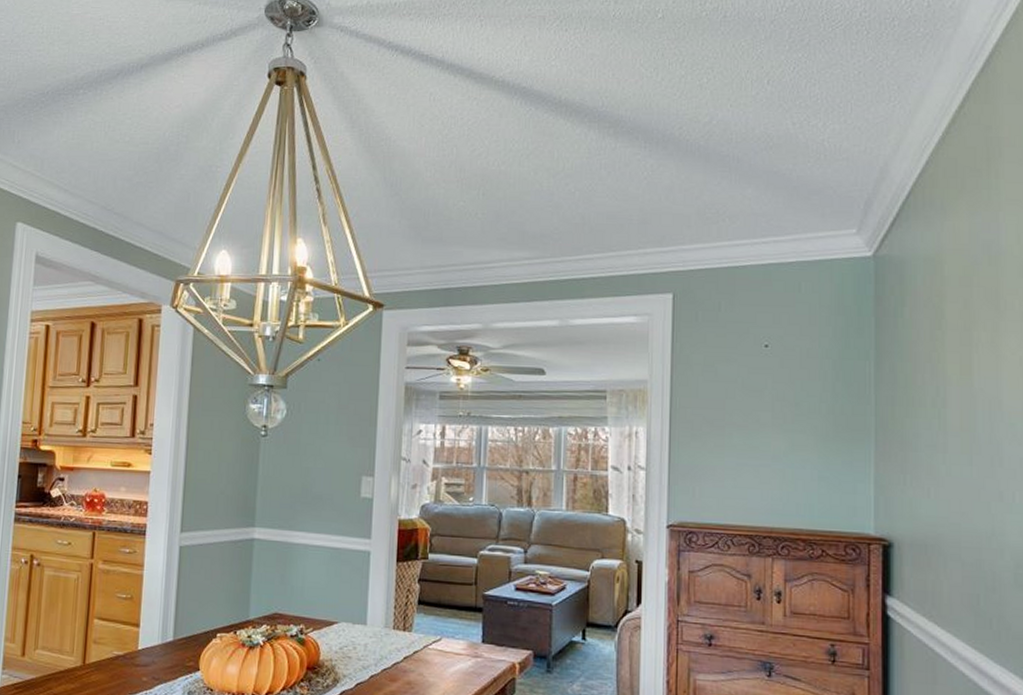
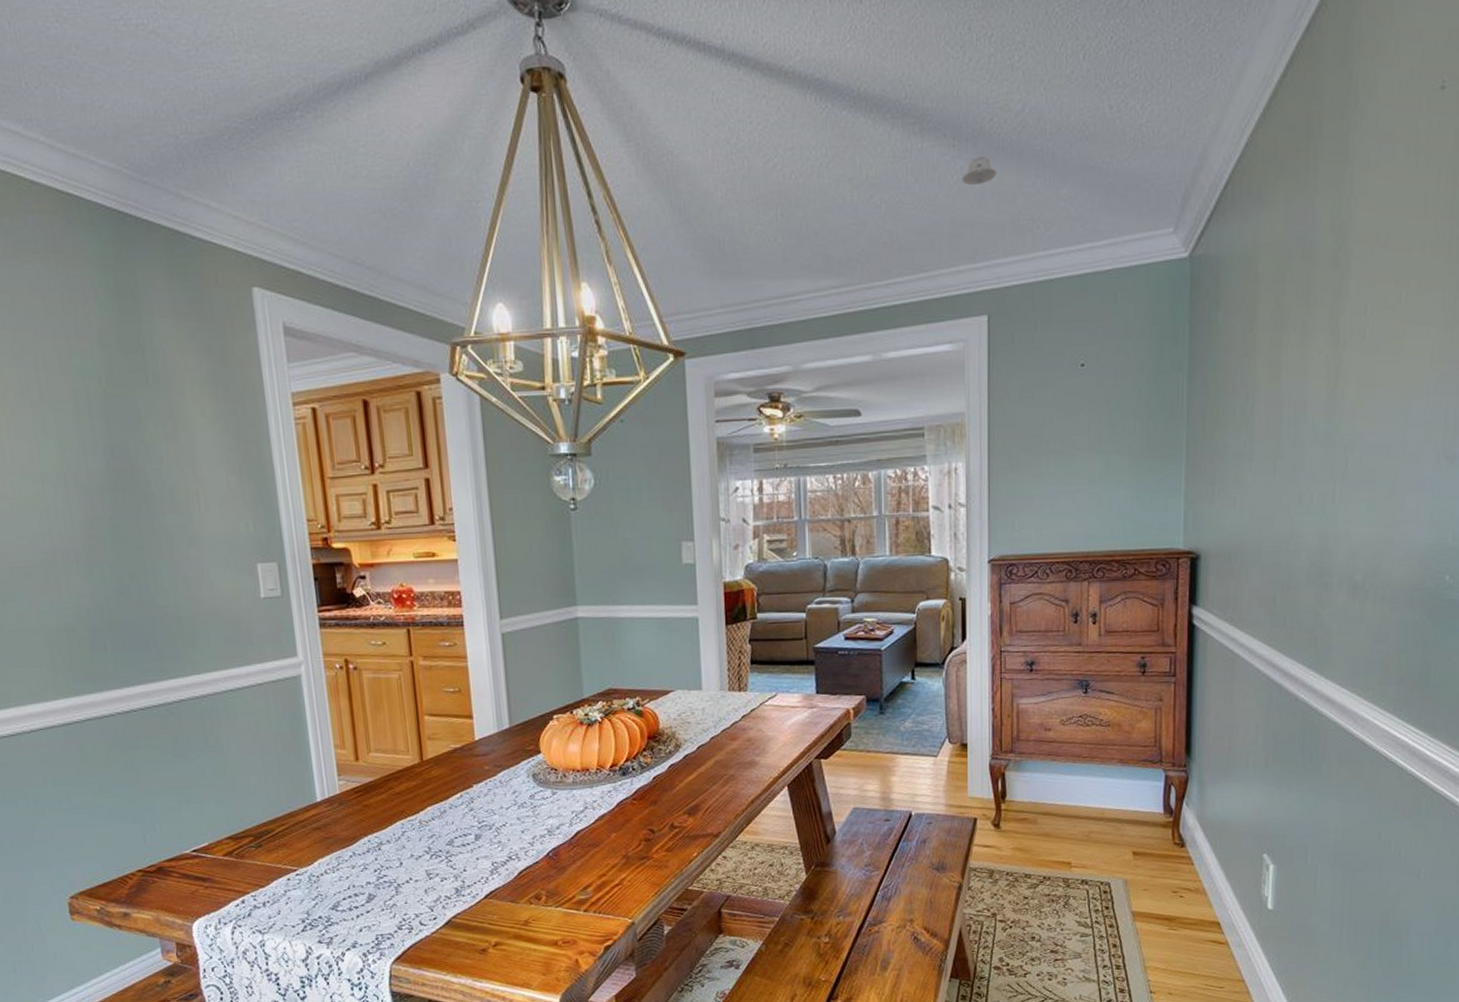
recessed light: none [651,157,686,180] -> present [961,156,998,185]

